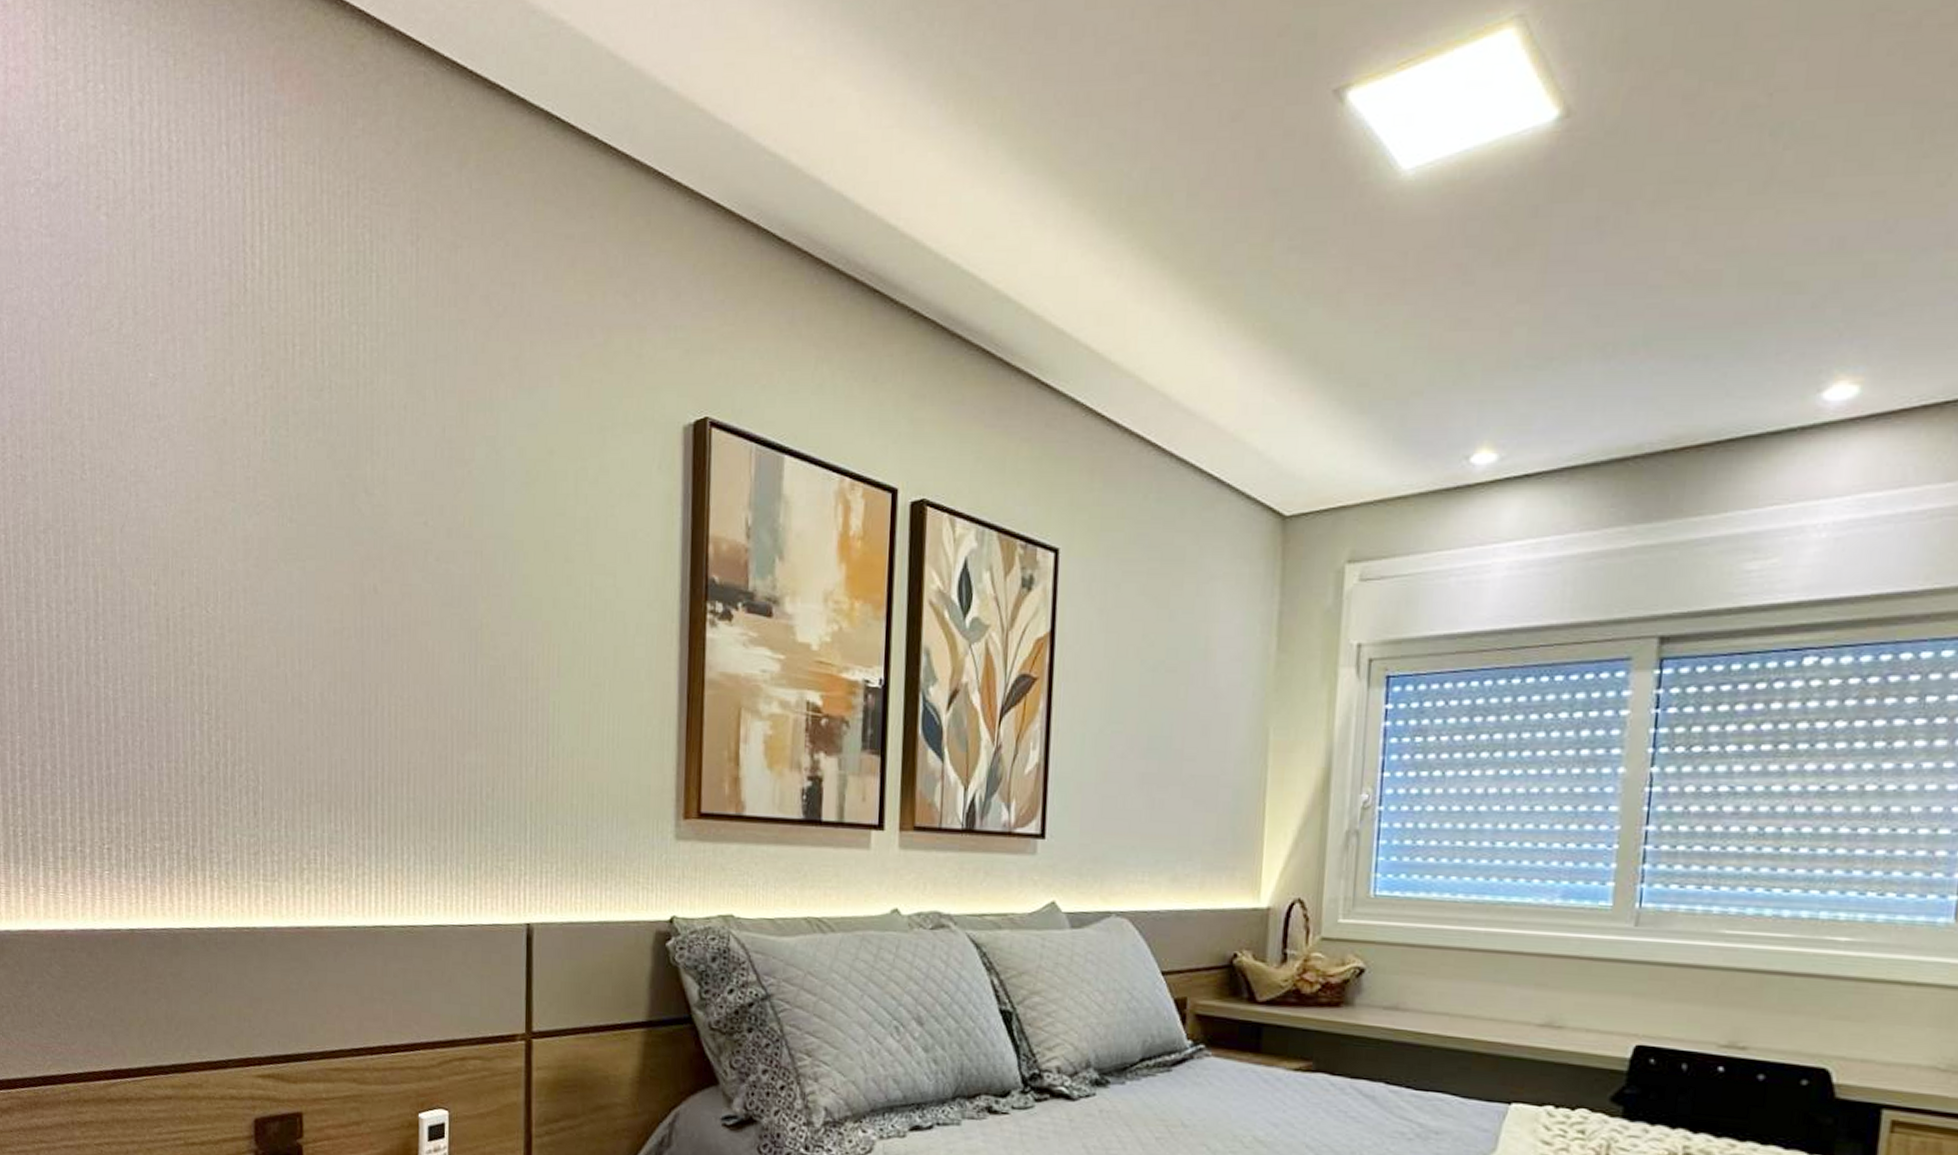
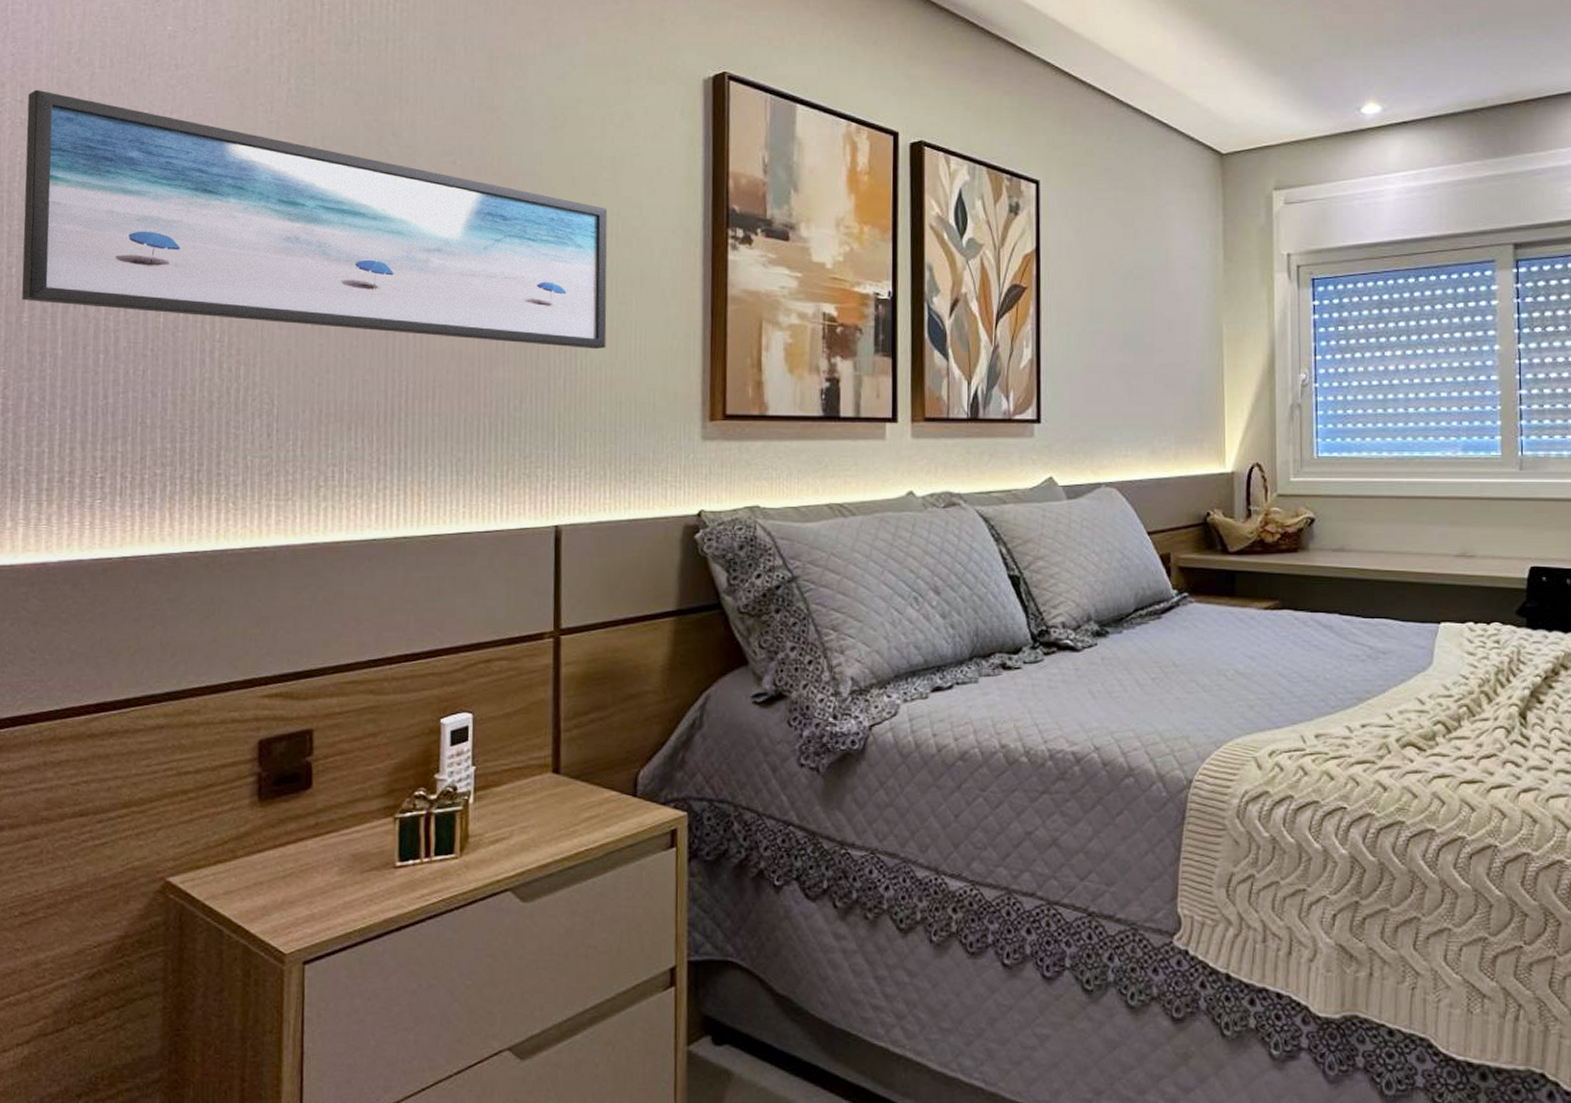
wall art: none [27,443,581,735] -> present [22,89,608,350]

